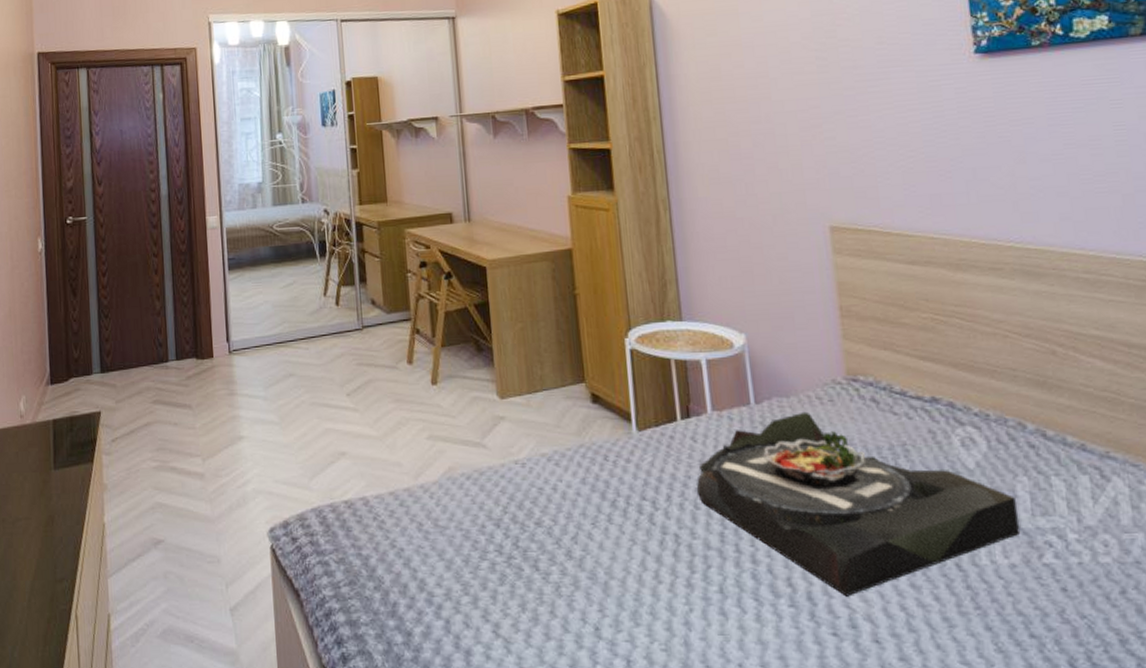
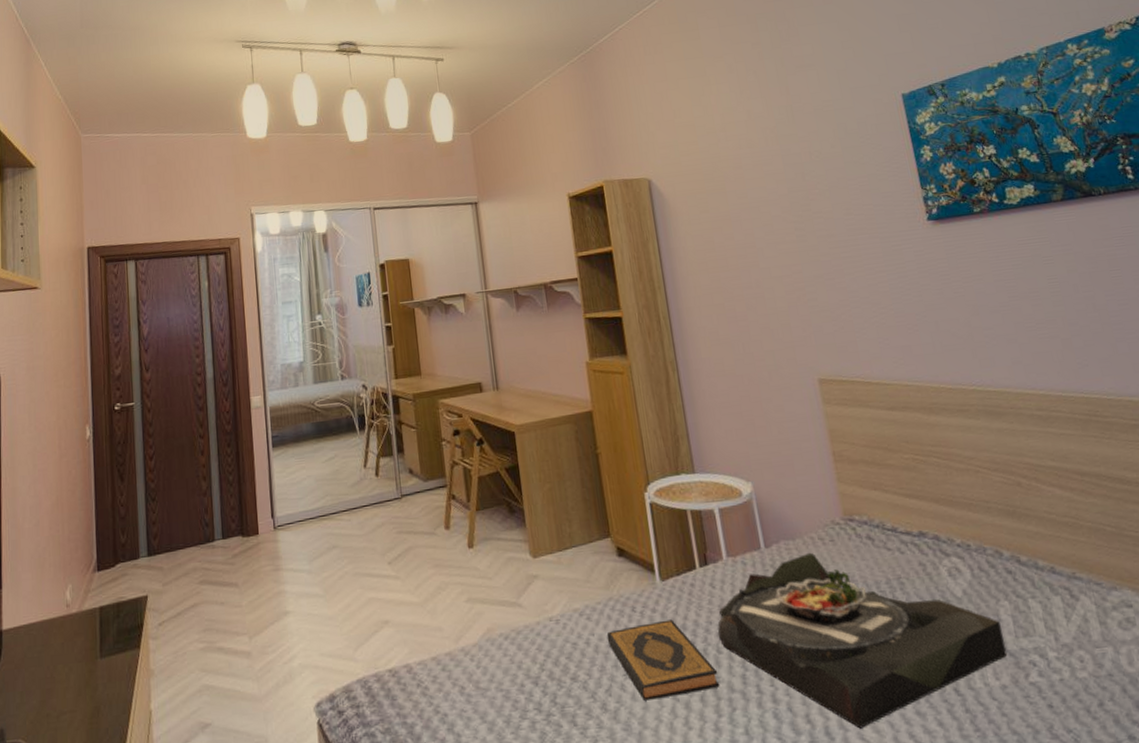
hardback book: none [575,471,695,551] -> present [606,619,720,701]

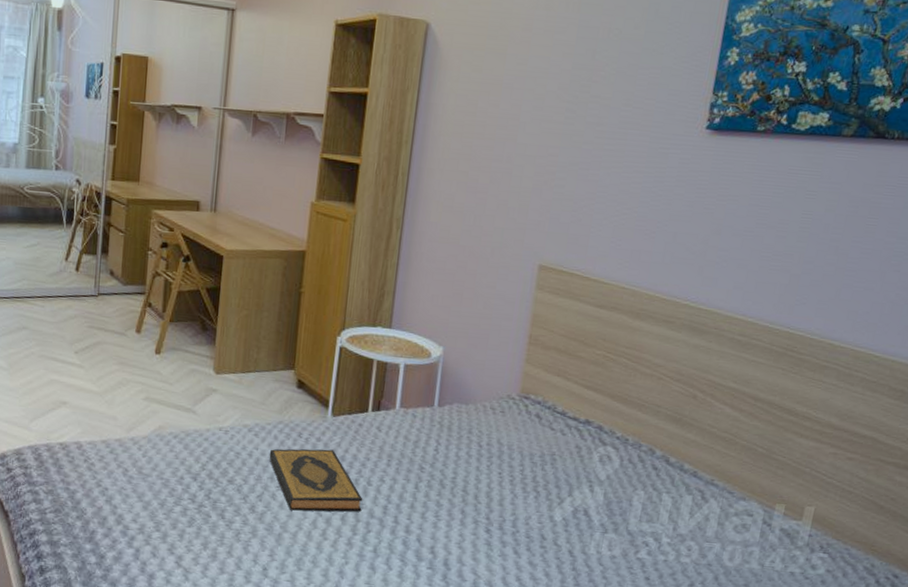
serving tray: present [717,552,1008,729] -> none [372,418,630,566]

